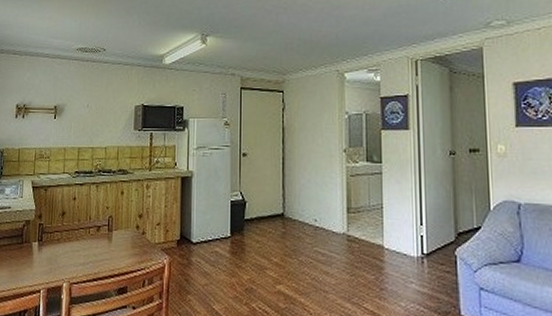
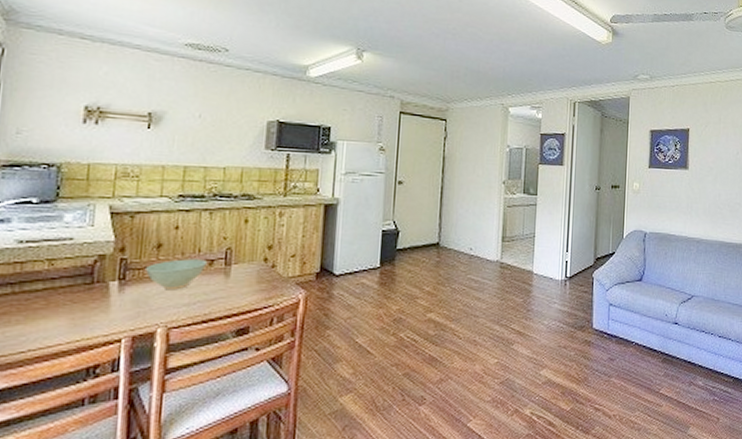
bowl: none [55,225,95,252] -> present [146,259,207,290]

